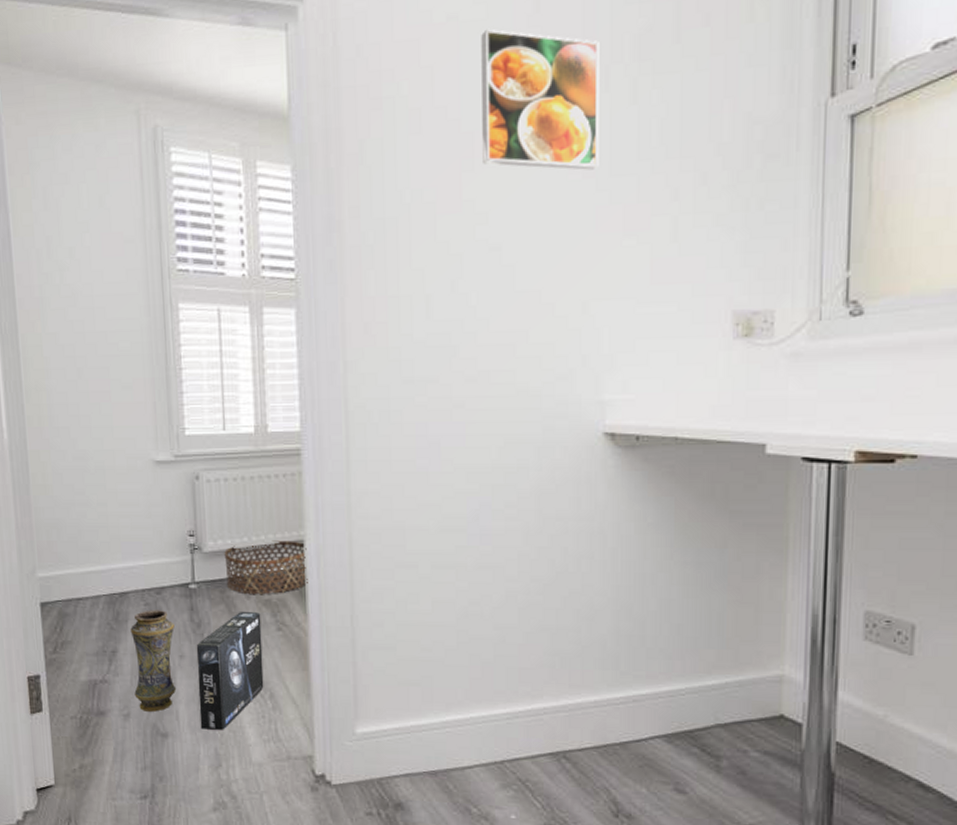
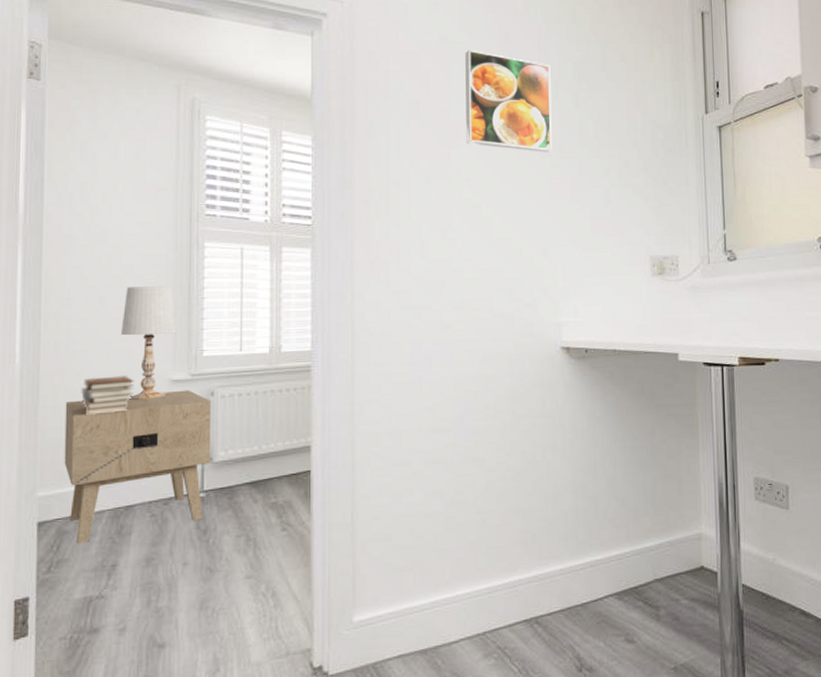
nightstand: none [54,472,200,627] -> present [64,390,212,544]
book stack: none [67,454,119,496] -> present [81,375,134,415]
table lamp: none [100,355,156,481] -> present [121,286,177,400]
vase: present [130,610,176,712] -> none [132,520,180,623]
box: present [196,611,264,730] -> none [200,514,267,635]
basket: present [224,540,308,595] -> none [234,447,313,499]

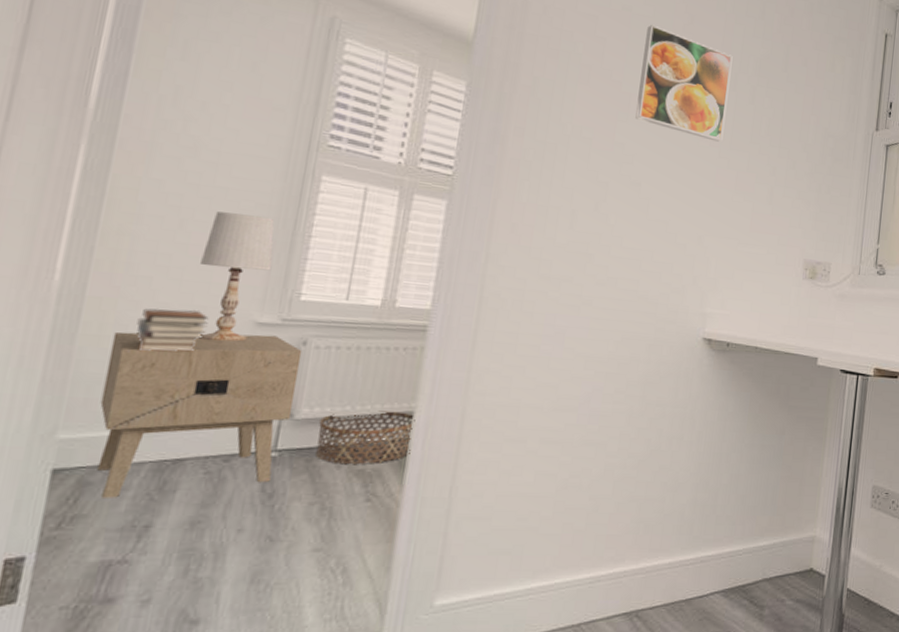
basket: none [234,447,313,499] -> present [316,410,416,465]

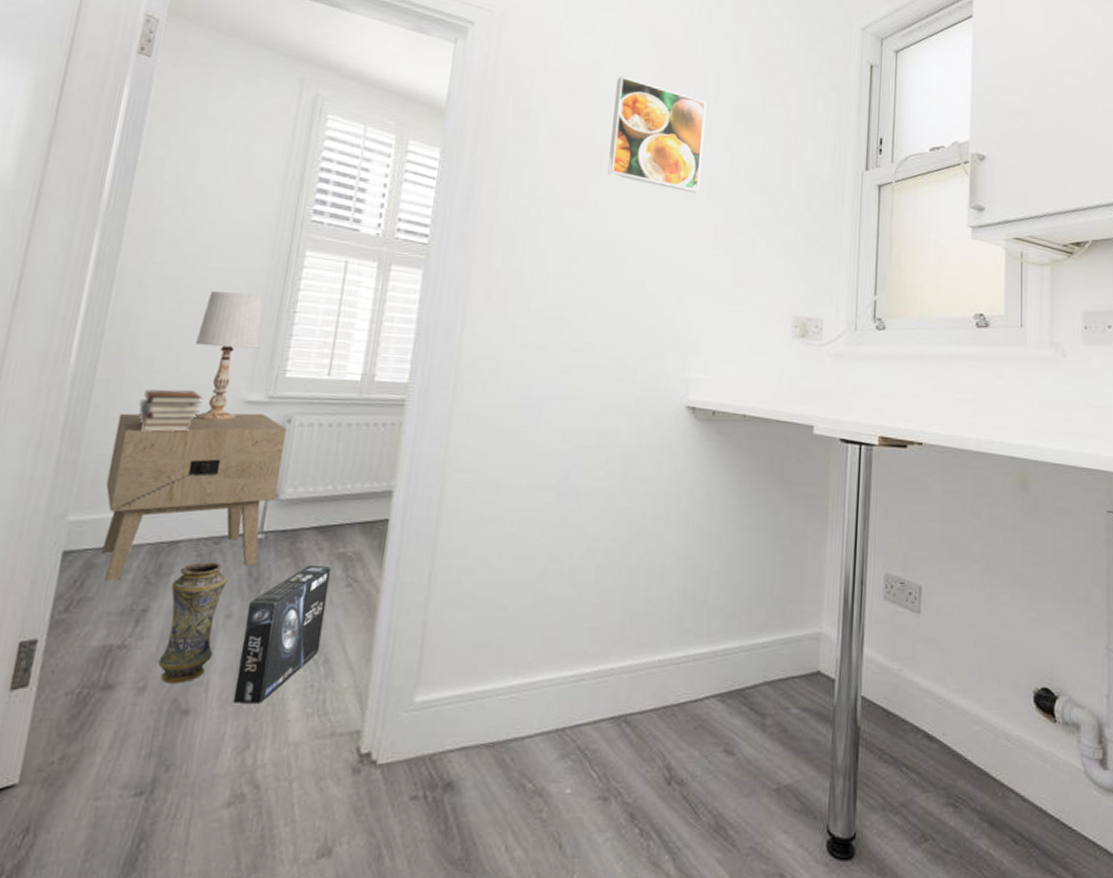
vase: none [164,479,239,595] -> present [158,562,228,683]
box: none [246,481,350,612] -> present [233,564,332,703]
basket: present [316,410,416,465] -> none [299,490,394,548]

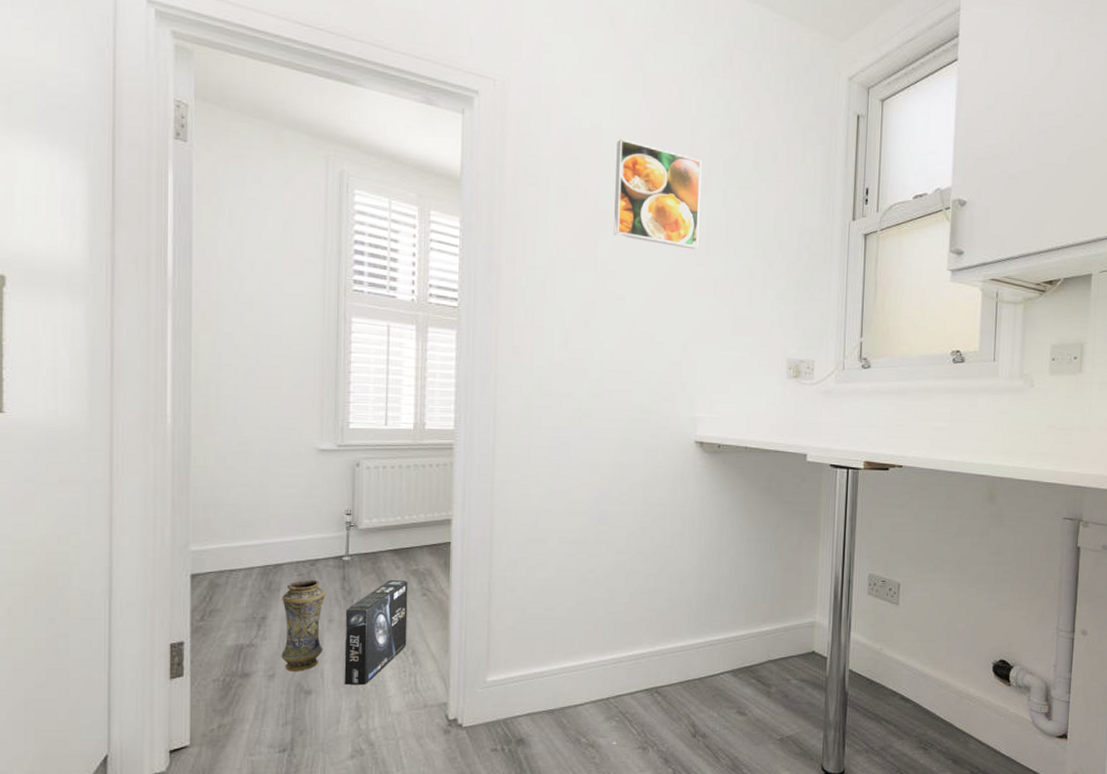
nightstand: present [102,413,287,581] -> none [215,459,357,596]
book stack: present [138,389,203,432] -> none [231,441,283,478]
table lamp: present [194,291,263,421] -> none [270,357,324,466]

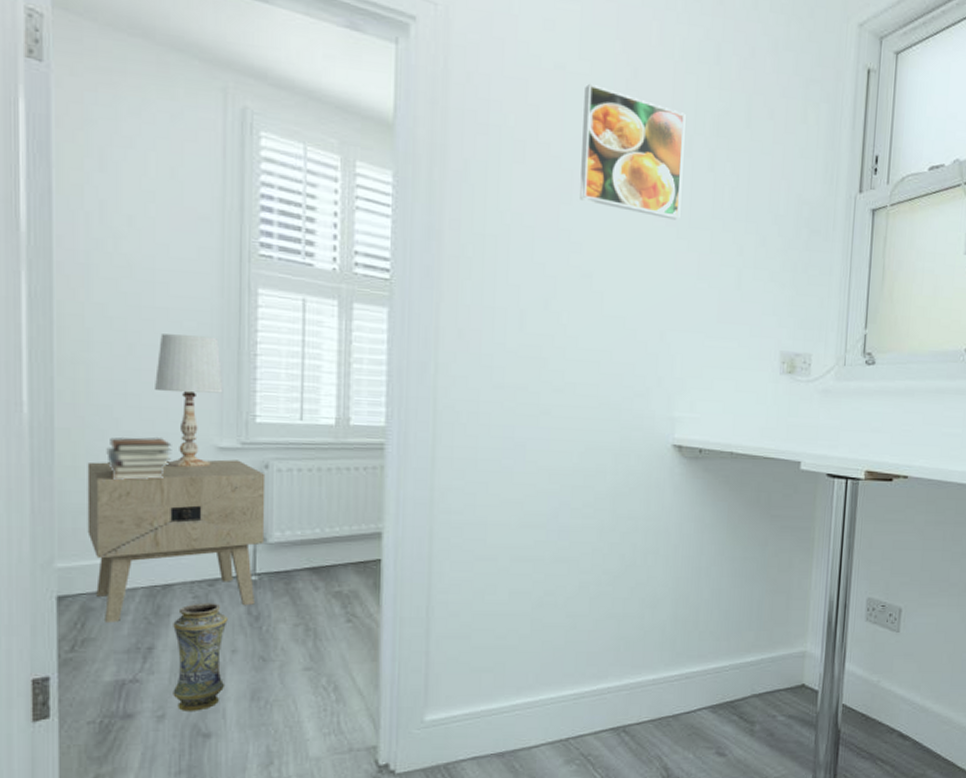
nightstand: none [215,459,357,596] -> present [87,459,266,622]
book stack: none [231,441,283,478] -> present [106,436,172,480]
table lamp: none [270,357,324,466] -> present [155,334,223,467]
box: present [344,579,408,685] -> none [251,603,330,726]

